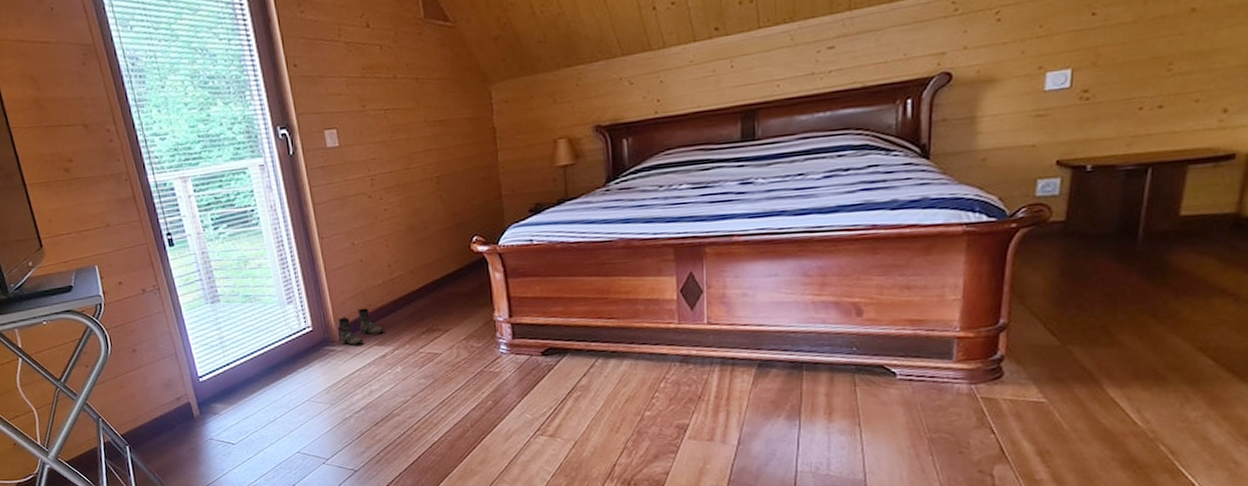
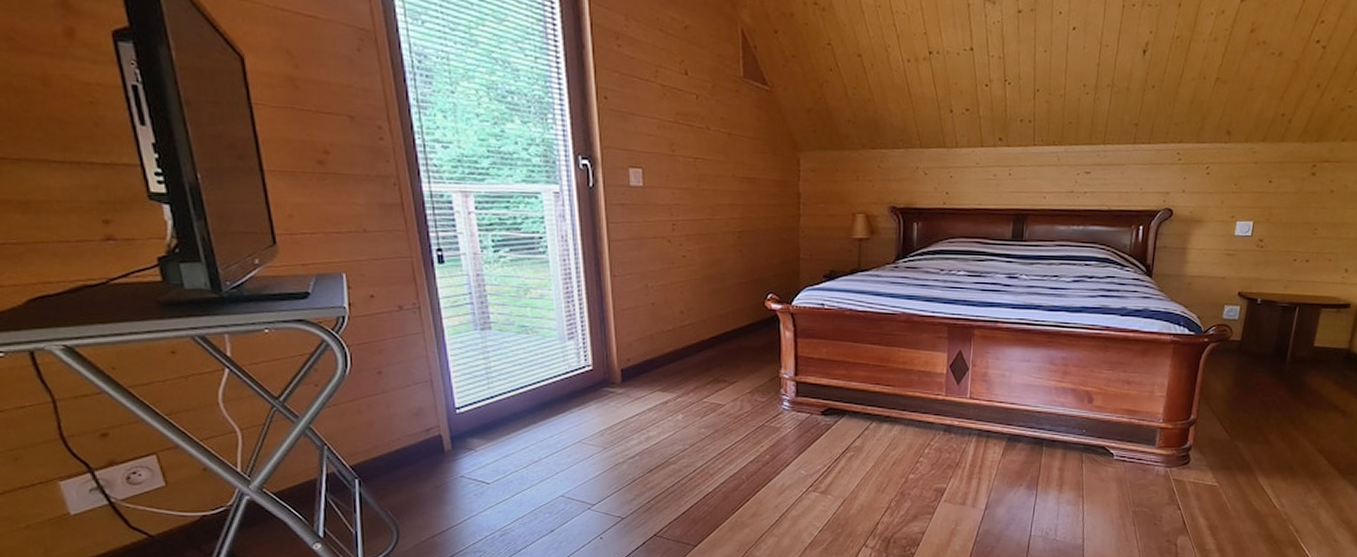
boots: present [338,308,384,346] -> none [621,352,669,389]

